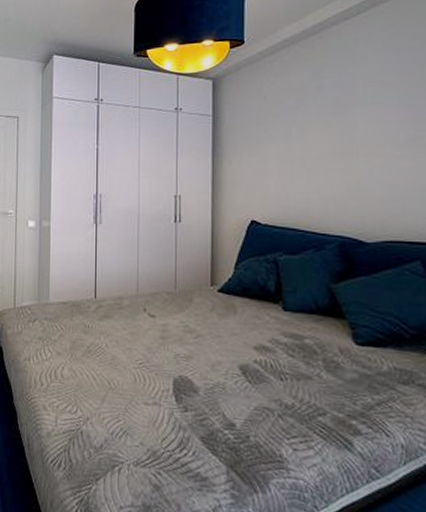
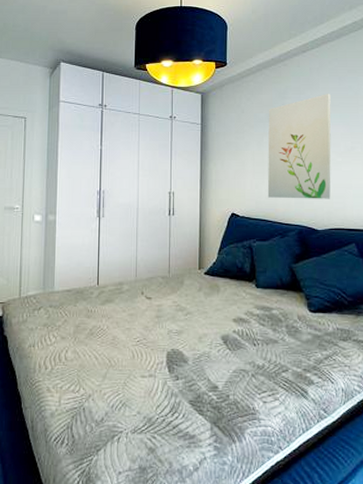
wall art: none [297,69,386,204] -> present [267,94,331,199]

